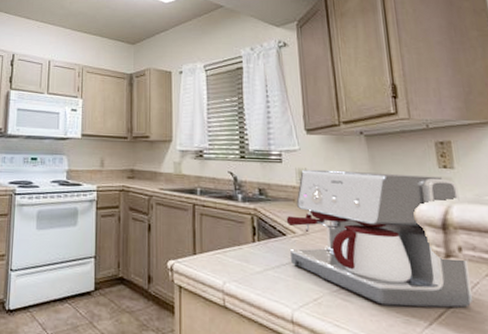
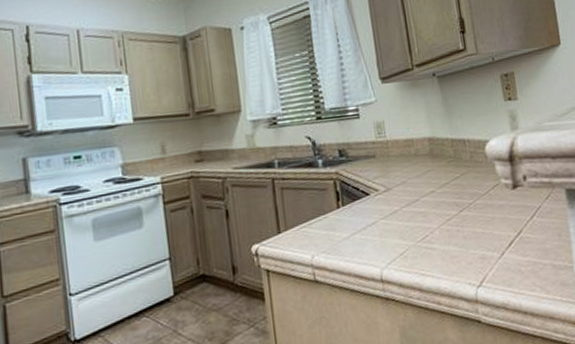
coffee maker: present [286,169,474,308] -> none [368,109,537,246]

